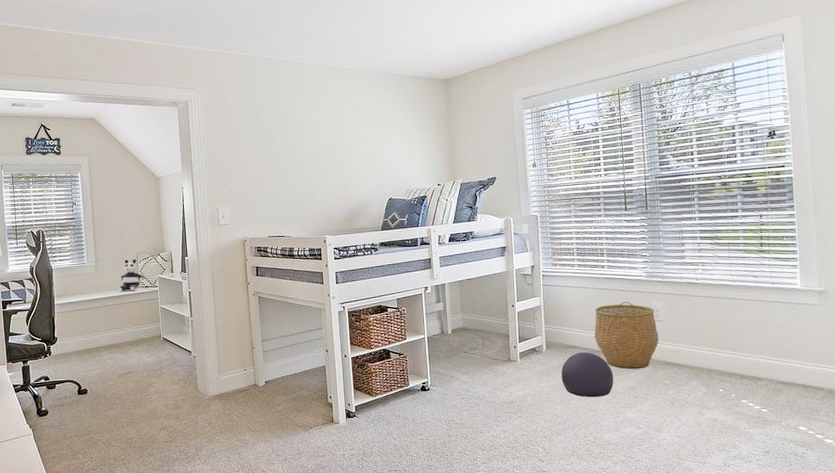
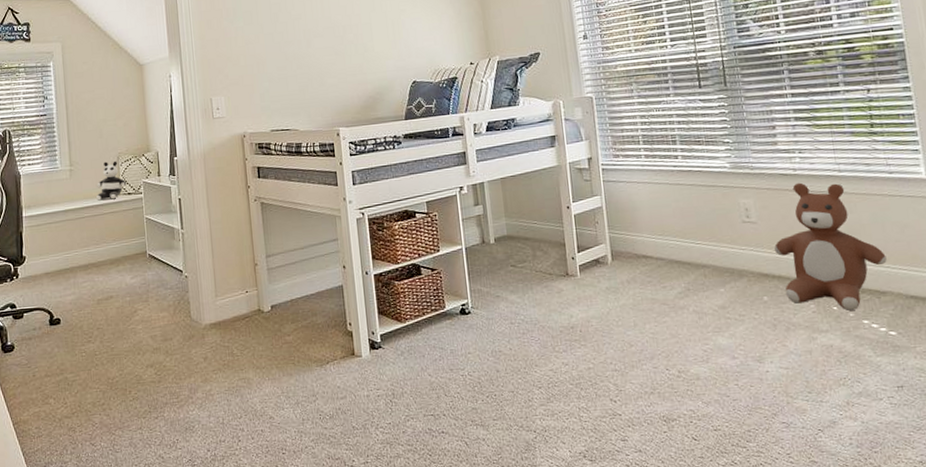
ball: present [561,351,614,398] -> none [631,262,699,320]
basket: present [594,302,659,370] -> none [670,200,752,284]
teddy bear: none [677,290,765,392] -> present [775,182,887,310]

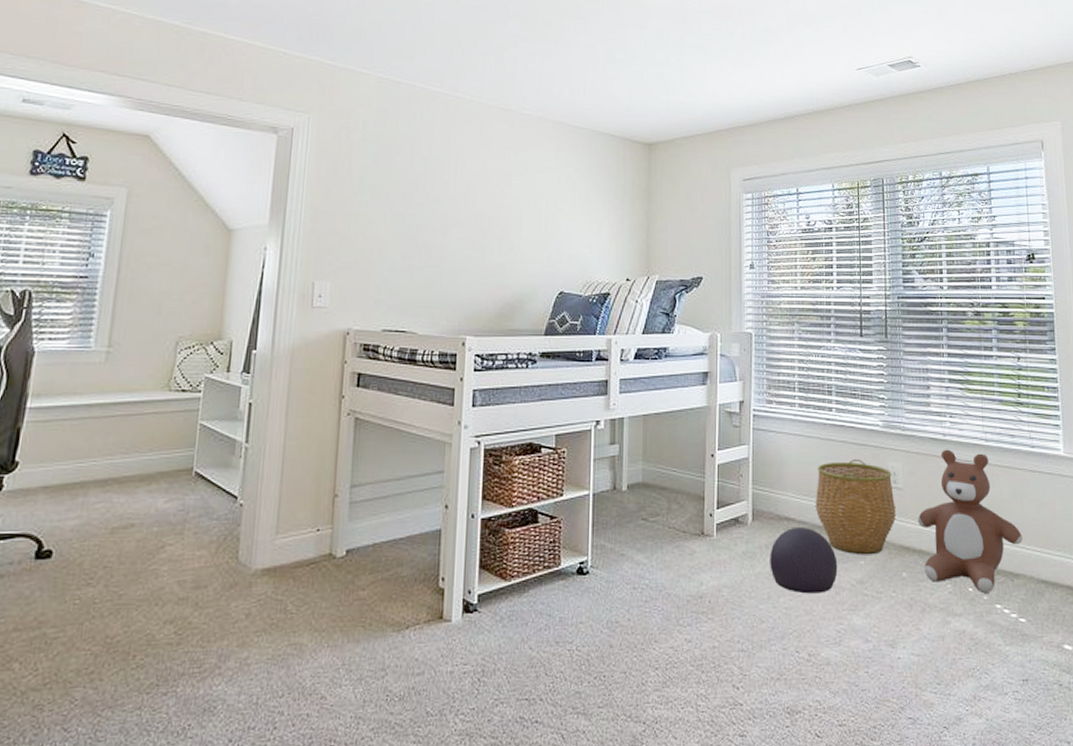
stuffed animal: present [96,160,127,201] -> none [137,346,183,396]
ball: none [631,262,699,320] -> present [770,526,838,594]
basket: none [670,200,752,284] -> present [815,460,896,555]

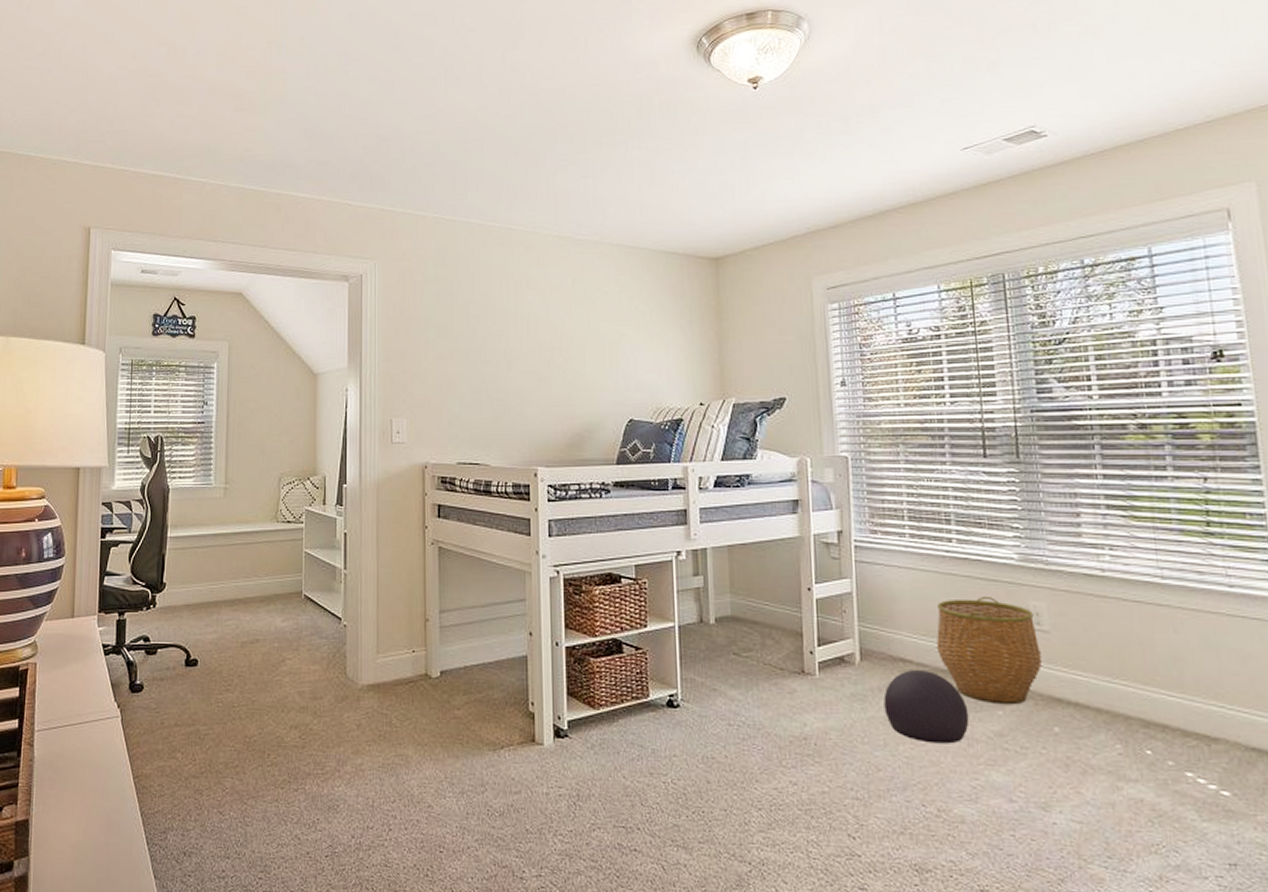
teddy bear: present [918,449,1023,593] -> none [1072,587,1221,757]

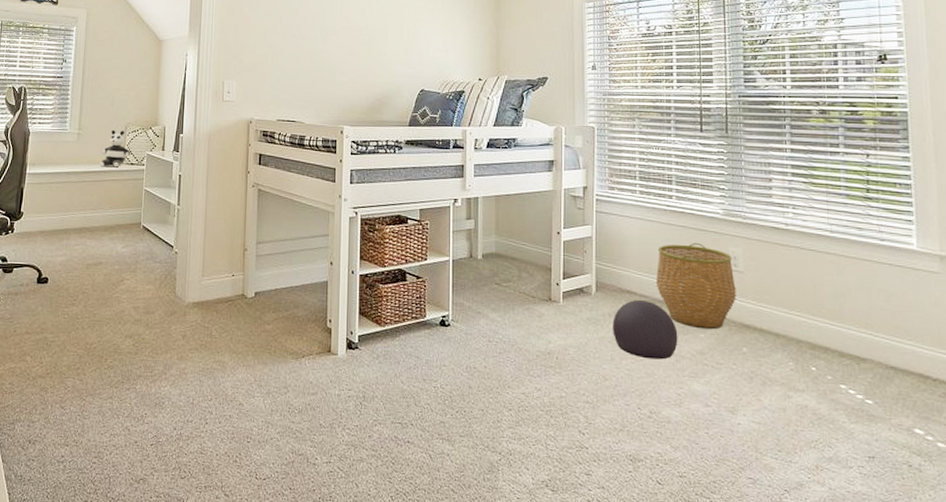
stuffed animal: none [251,482,287,527] -> present [100,130,131,168]

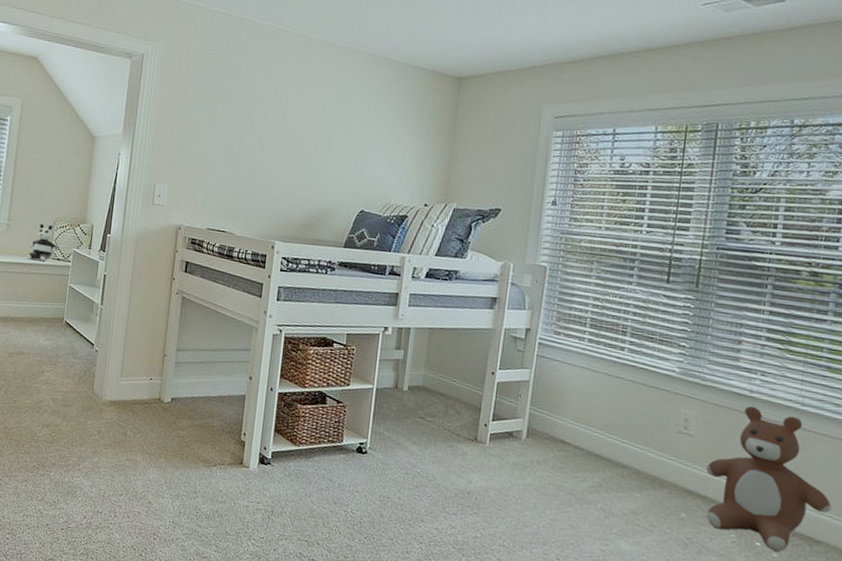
ball: present [612,299,678,360] -> none [539,450,611,514]
basket: present [655,243,736,330] -> none [593,398,683,491]
teddy bear: none [759,238,870,373] -> present [706,405,831,551]

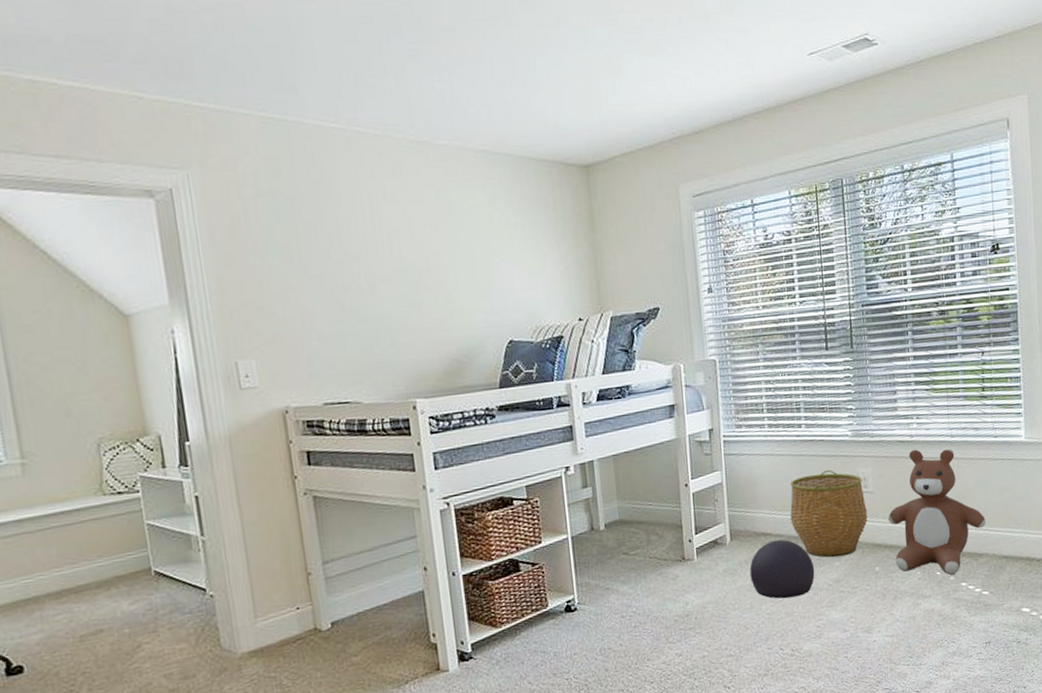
stuffed animal: present [27,223,58,262] -> none [67,449,115,505]
ball: none [539,450,611,514] -> present [749,539,815,599]
basket: none [593,398,683,491] -> present [789,470,867,558]

